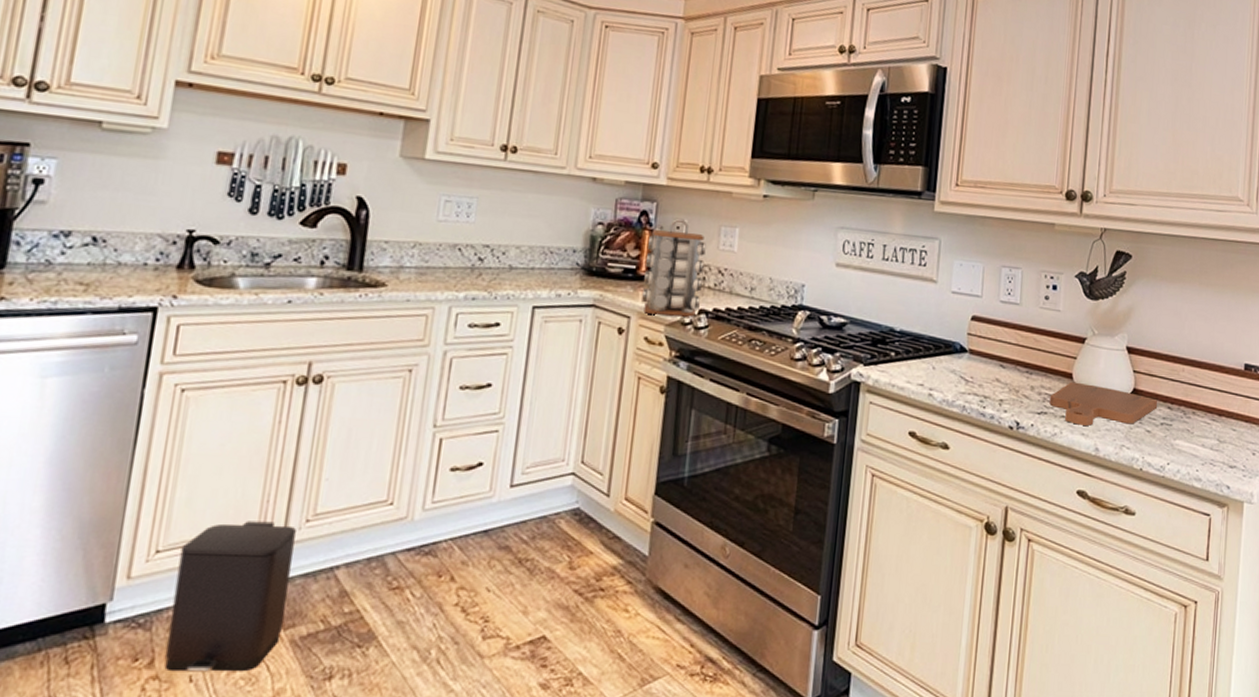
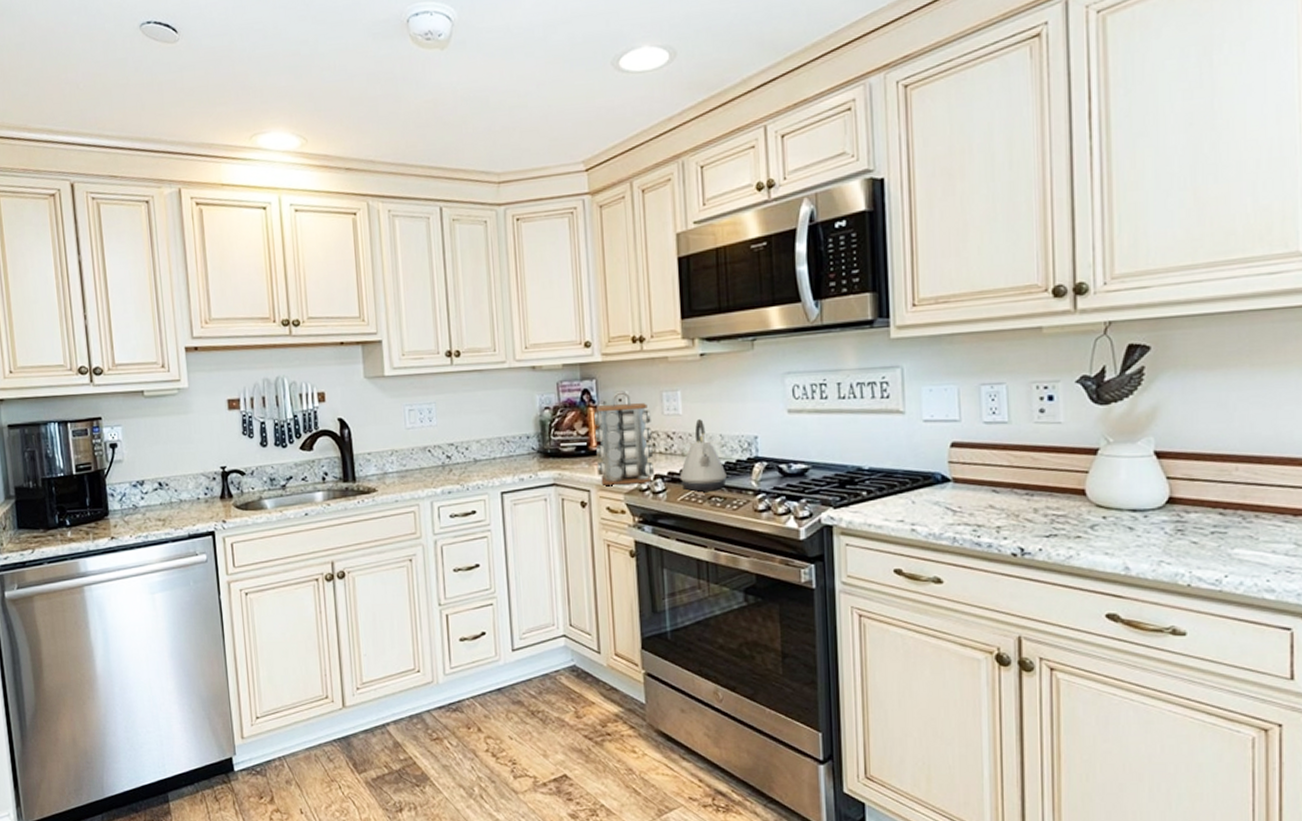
pedal bin: present [164,521,296,672] -> none [273,691,358,806]
kettle: none [724,259,770,335] -> present [679,419,727,493]
cutting board: present [1049,381,1157,427] -> none [1059,498,1203,545]

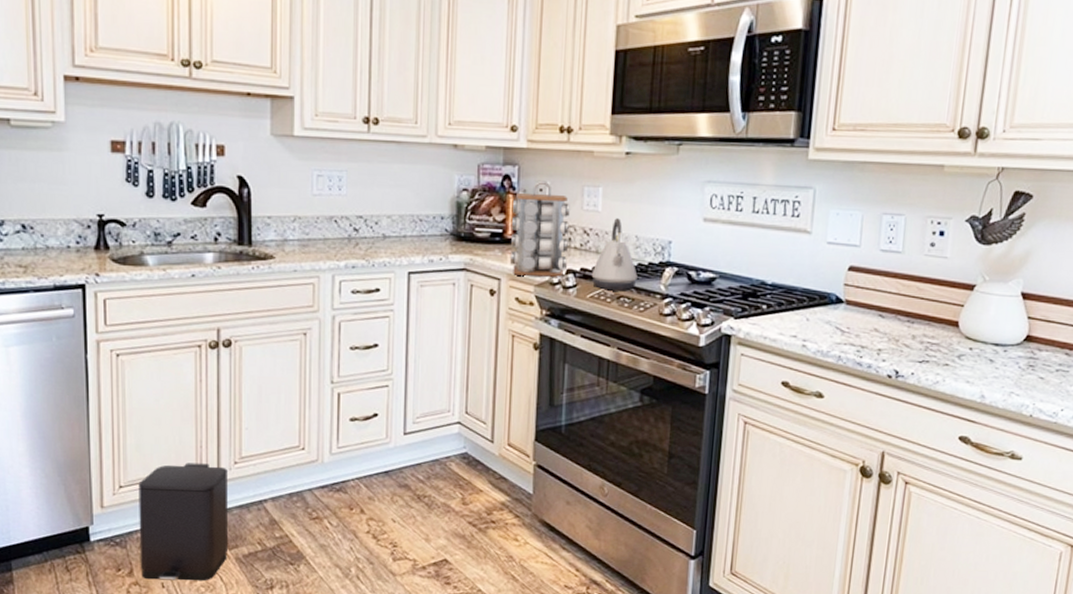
pedal bin: none [273,691,358,806] -> present [138,463,227,581]

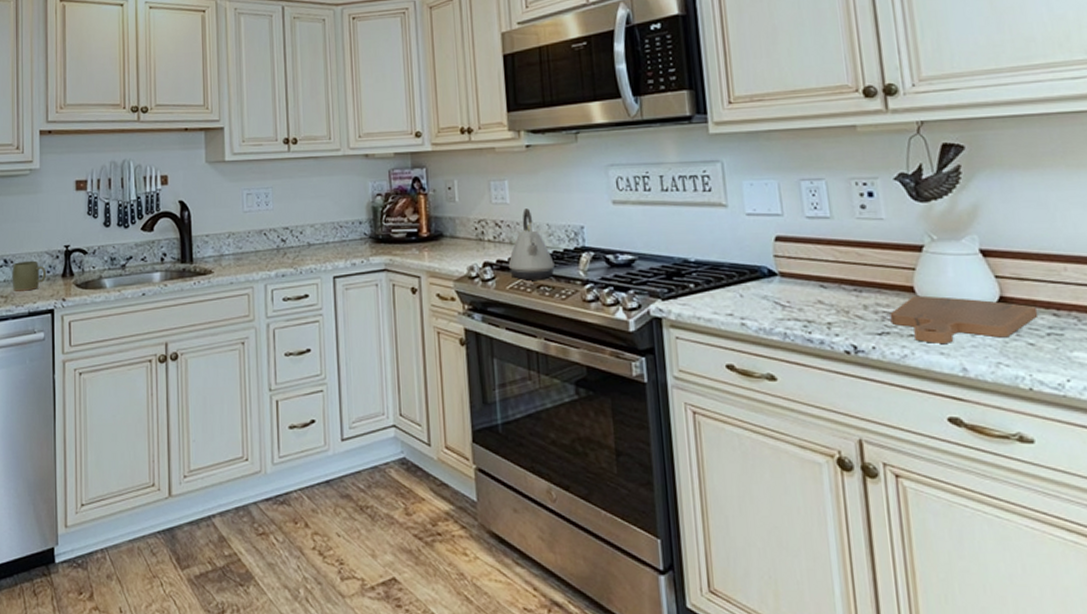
mug: none [32,228,76,262] -> present [12,260,47,291]
pedal bin: present [138,463,227,581] -> none [98,478,180,605]
spice rack: present [510,180,570,278] -> none [424,179,483,273]
cutting board: none [932,330,1053,374] -> present [889,295,1037,345]

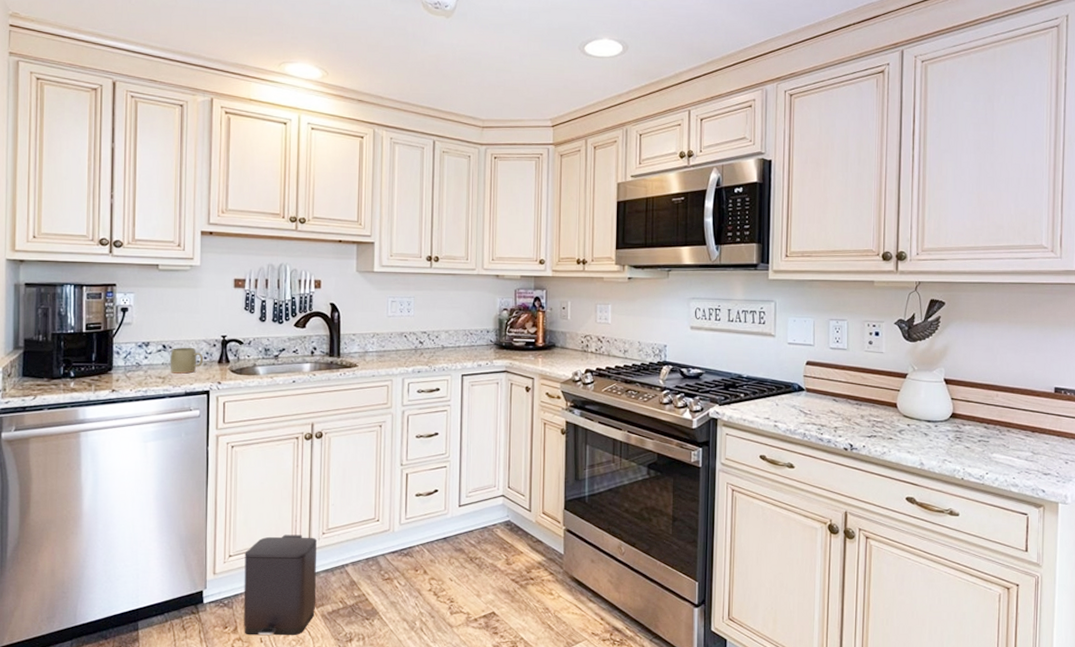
pedal bin: none [98,478,180,605] -> present [243,534,317,636]
kettle: present [508,208,555,282] -> none [605,328,641,387]
cutting board: present [889,295,1037,345] -> none [878,410,974,446]

